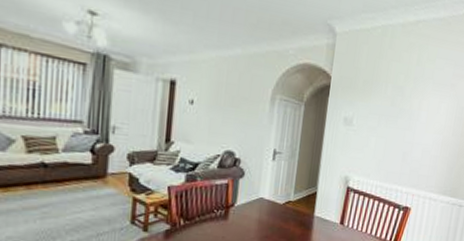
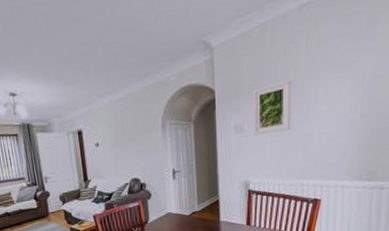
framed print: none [360,85,402,134] -> present [252,80,292,135]

